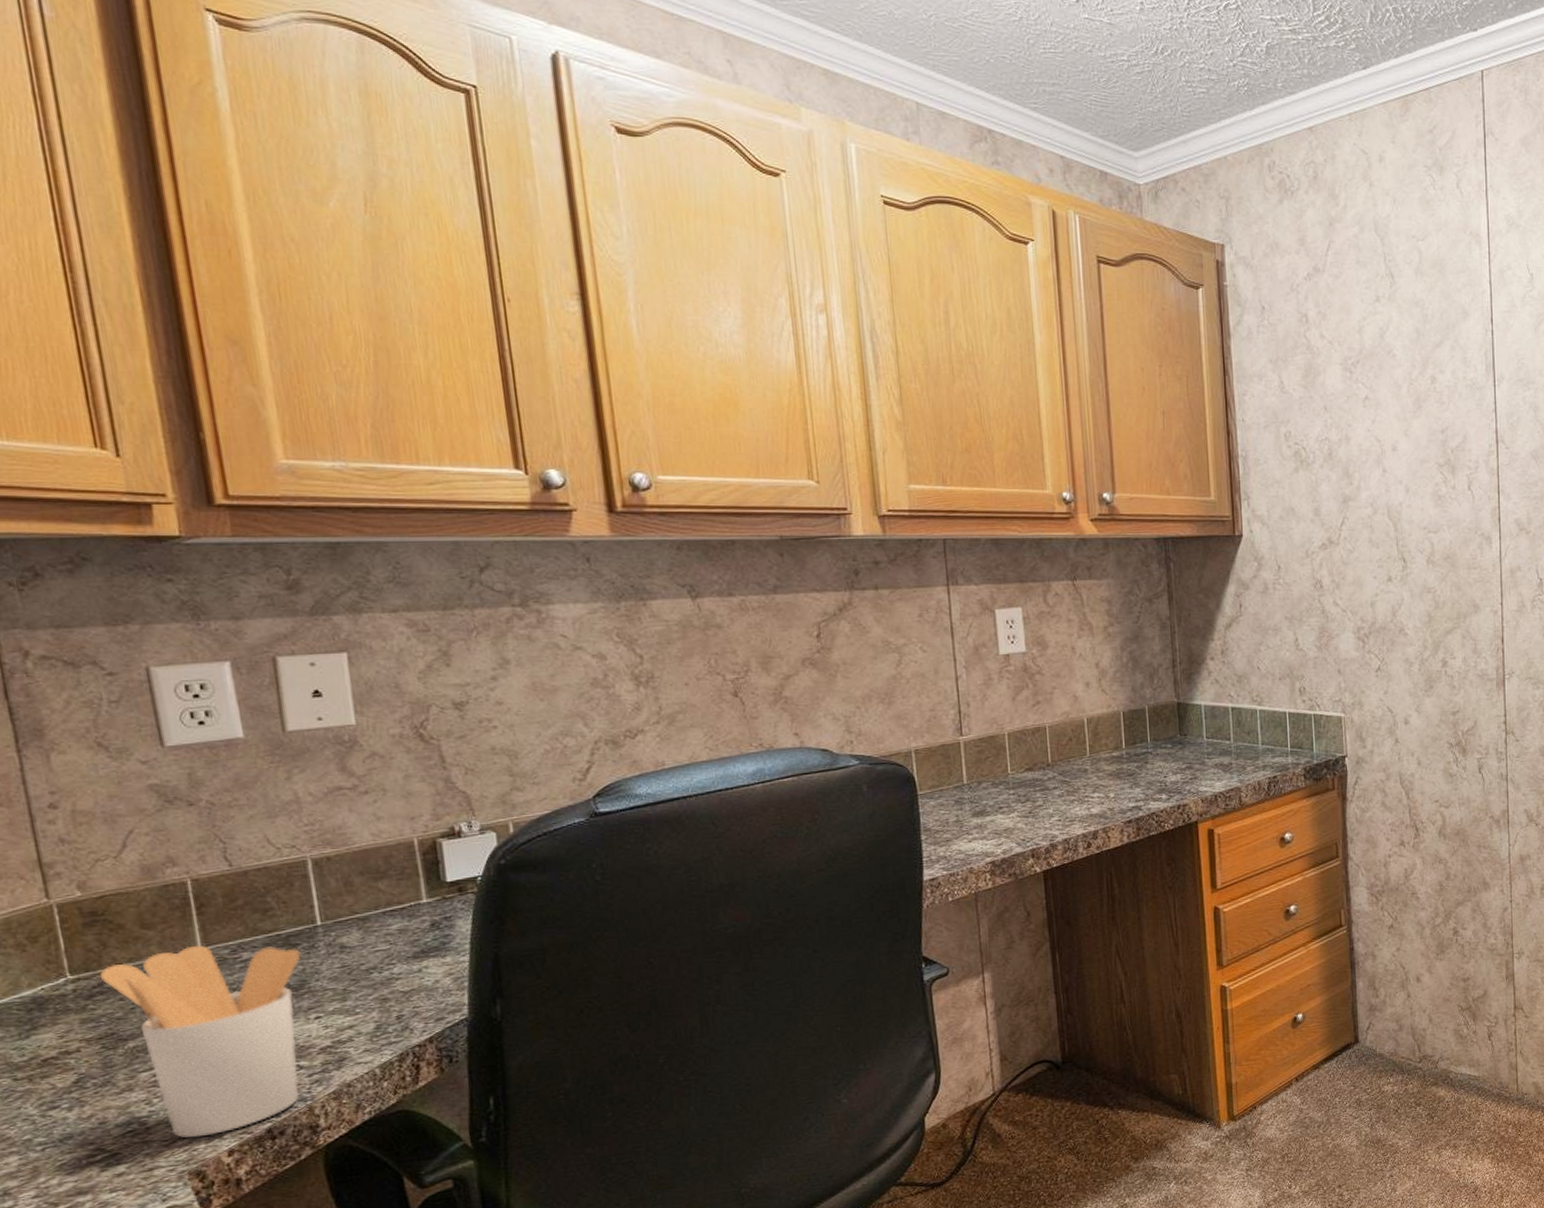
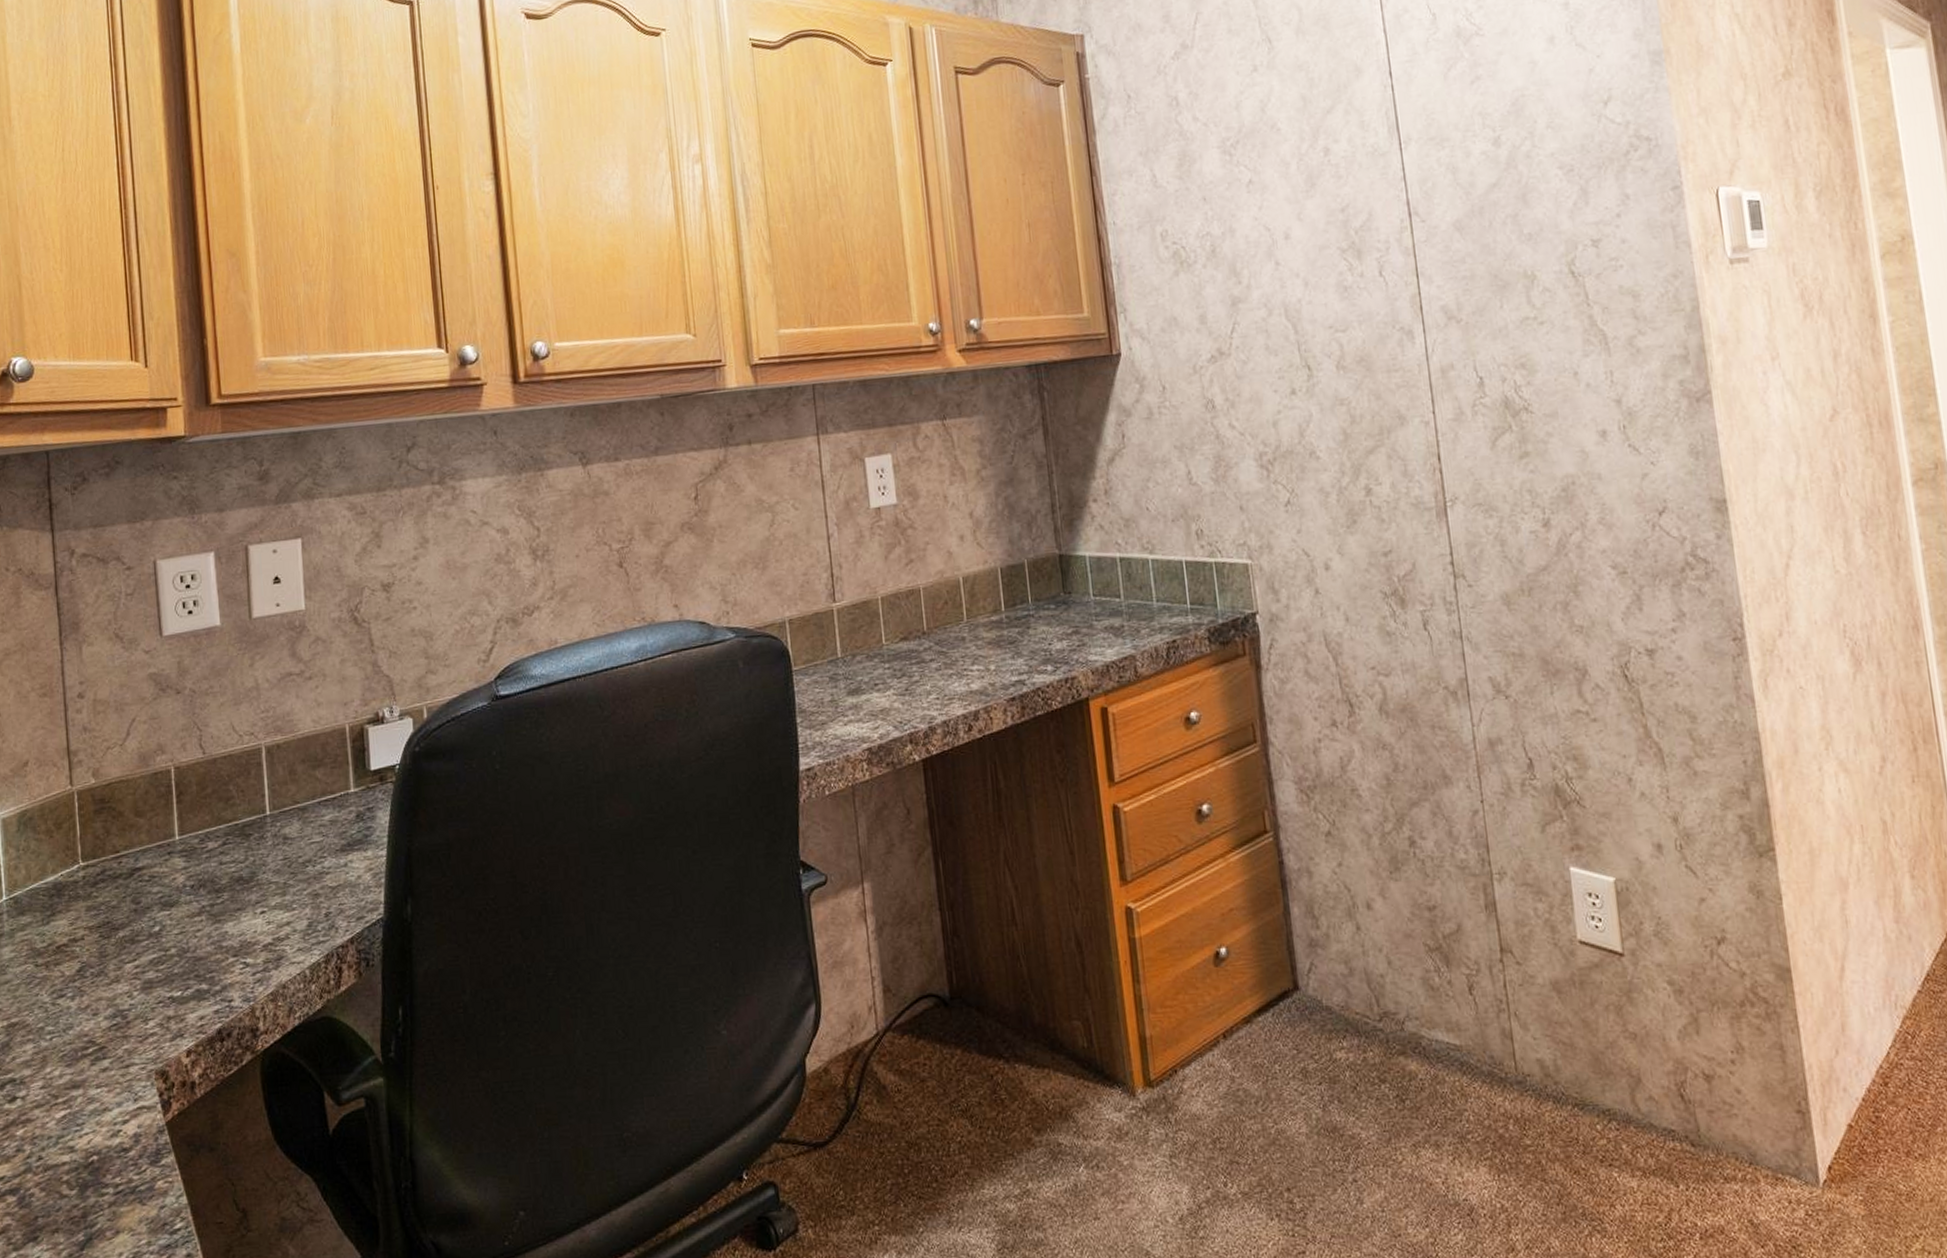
utensil holder: present [99,945,301,1138] -> none [102,833,253,1035]

